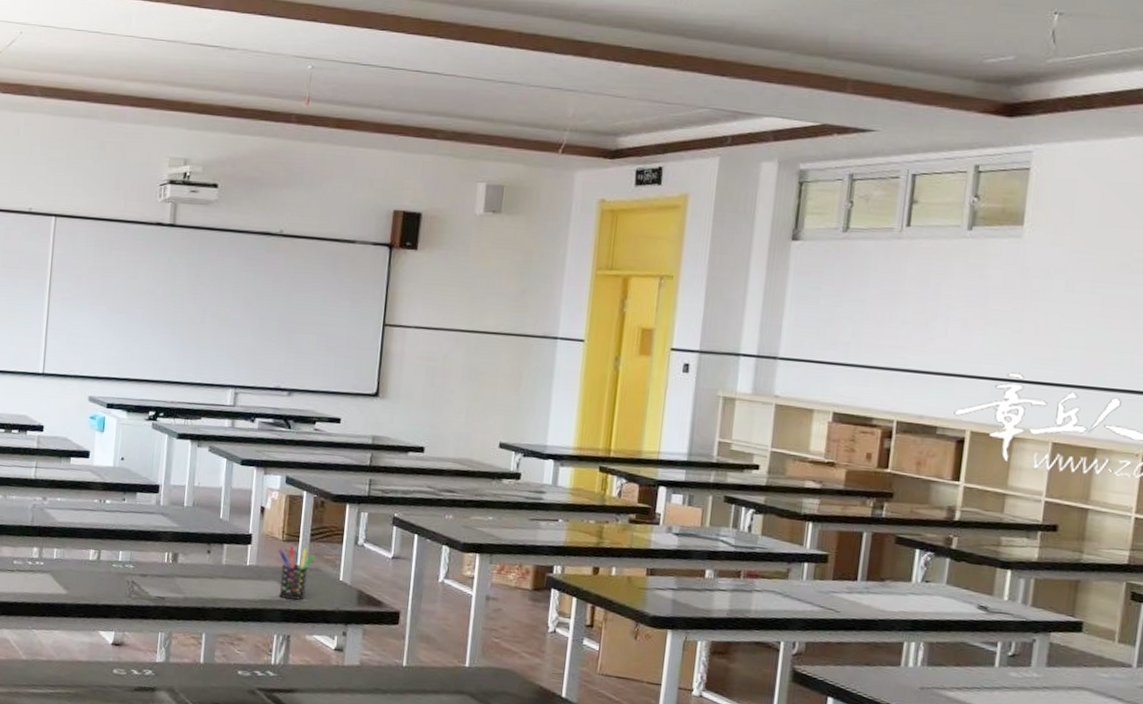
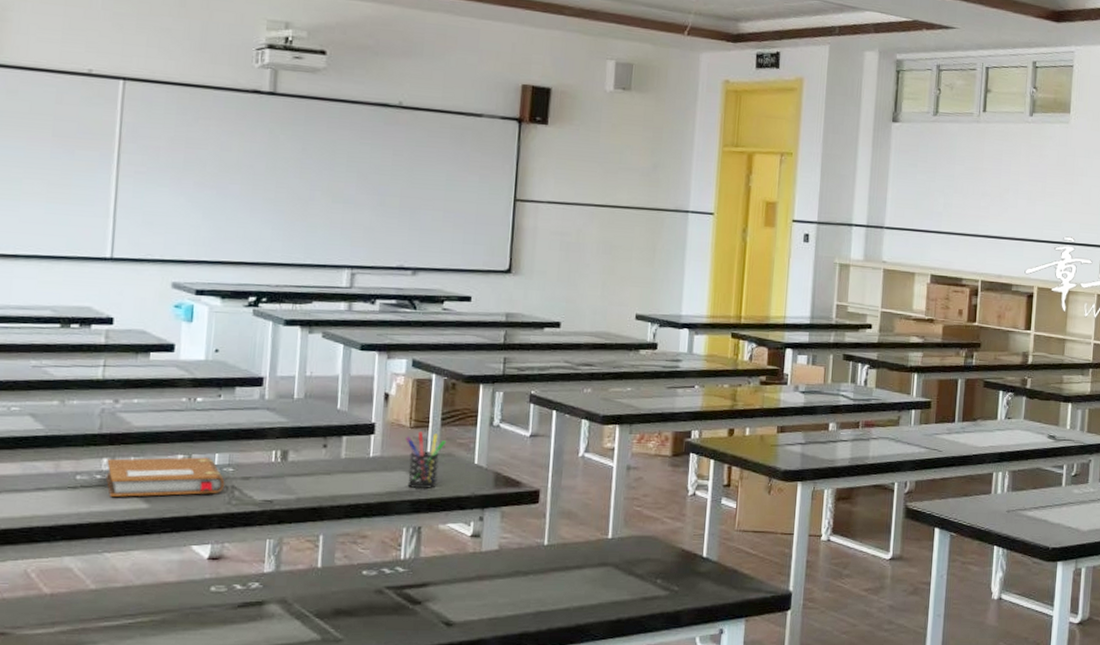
notebook: none [35,548,127,587] -> present [105,457,225,497]

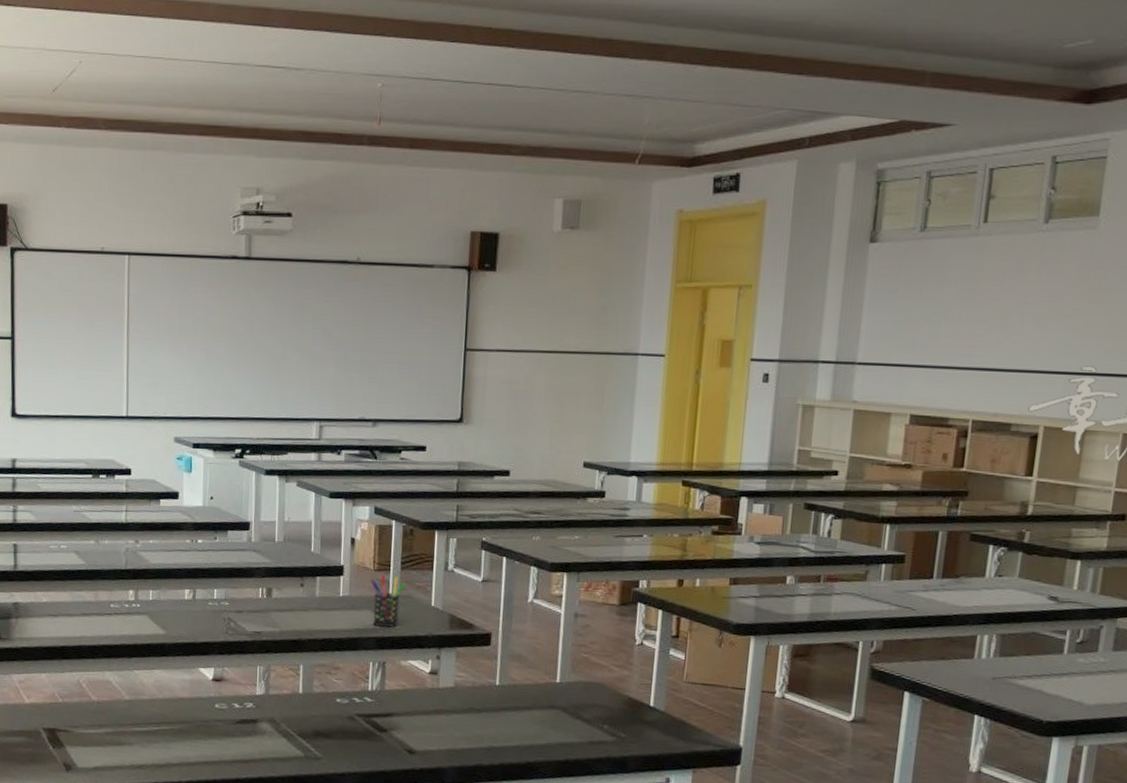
notebook: present [105,457,225,497] -> none [132,591,223,625]

